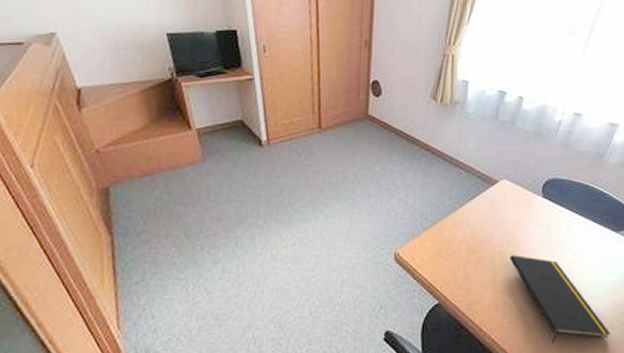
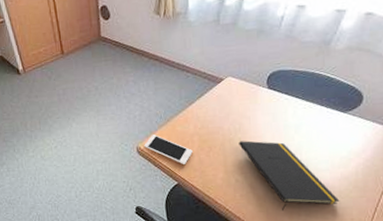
cell phone: none [403,239,459,280] -> present [144,135,193,166]

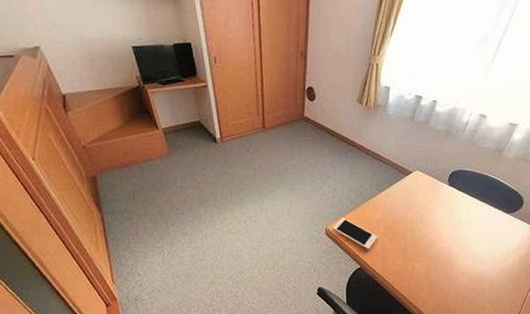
notepad: present [239,140,340,211] -> none [419,231,497,299]

